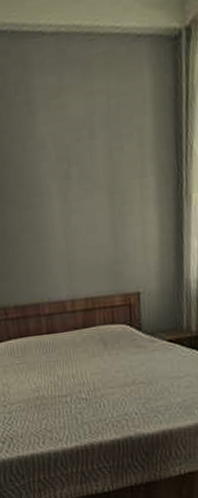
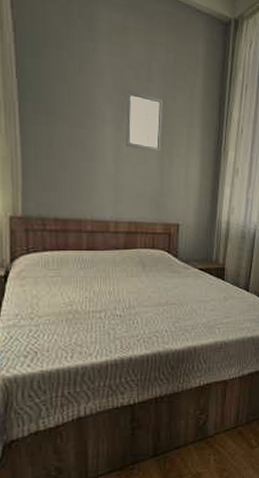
wall art: none [69,154,112,217] -> present [126,90,163,152]

